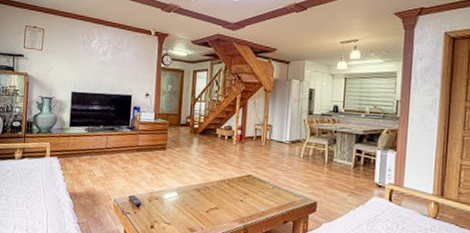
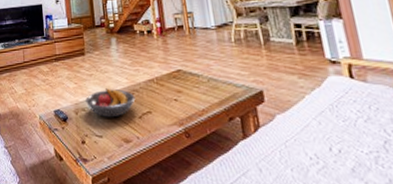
fruit bowl: none [160,183,206,209] -> present [85,88,136,118]

